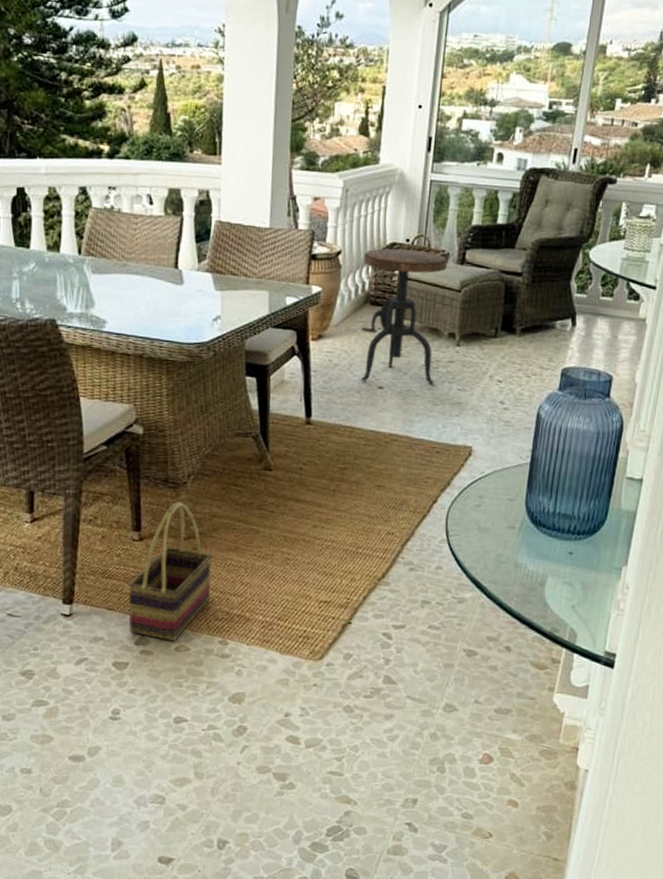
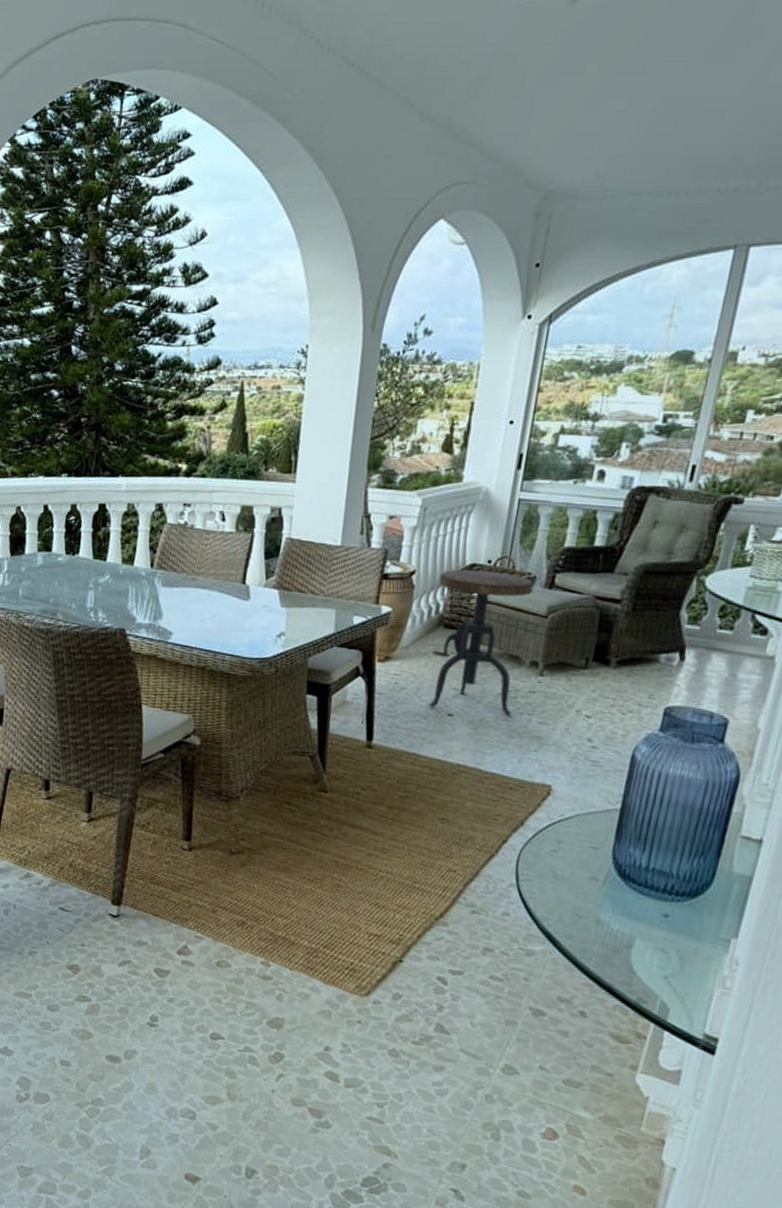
basket: present [128,502,213,642] -> none [173,815,261,956]

